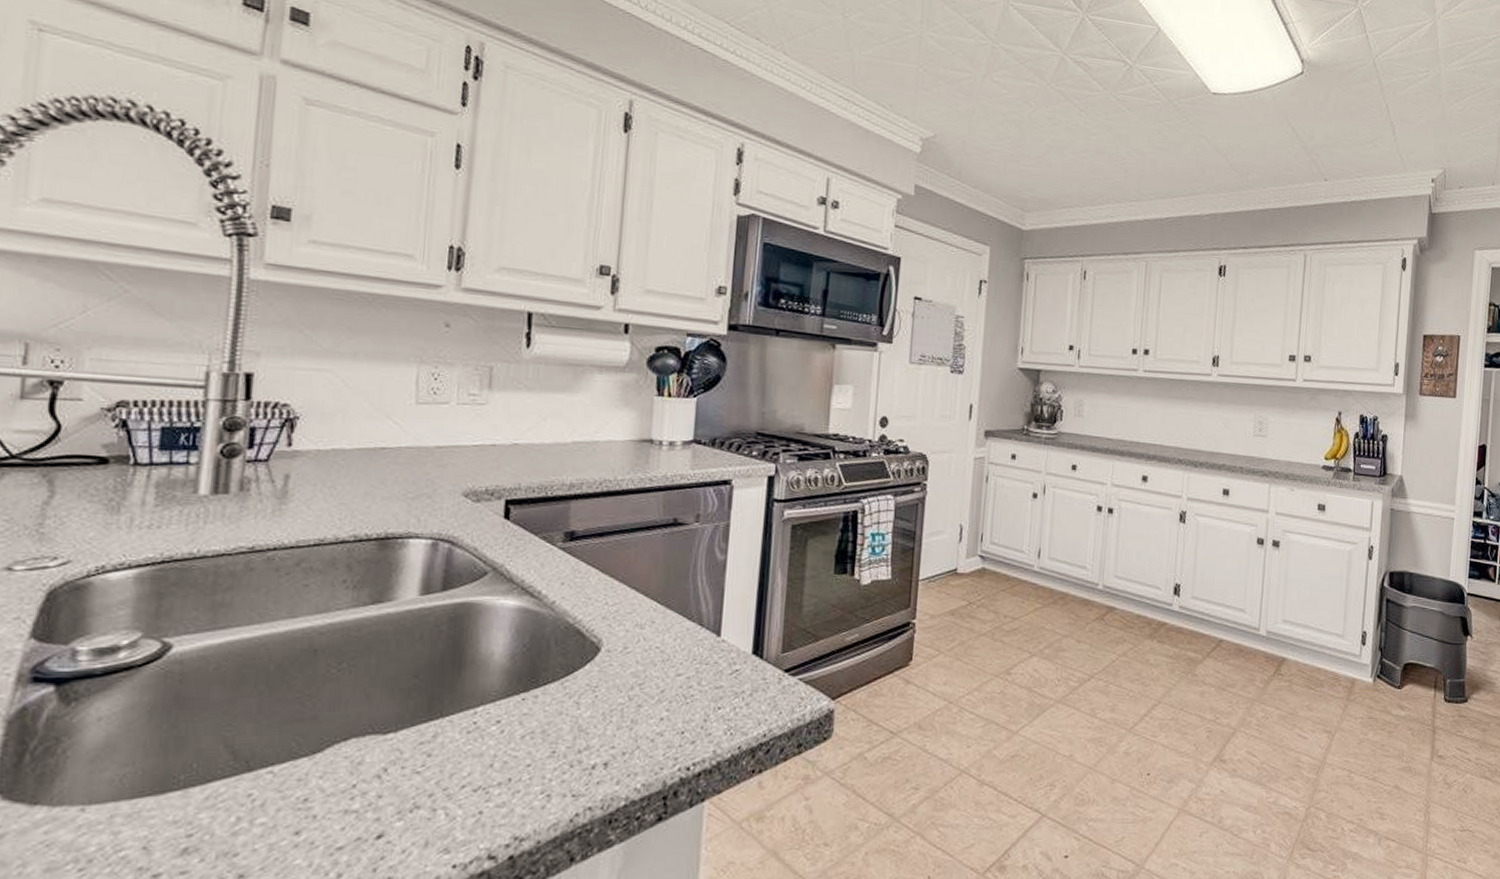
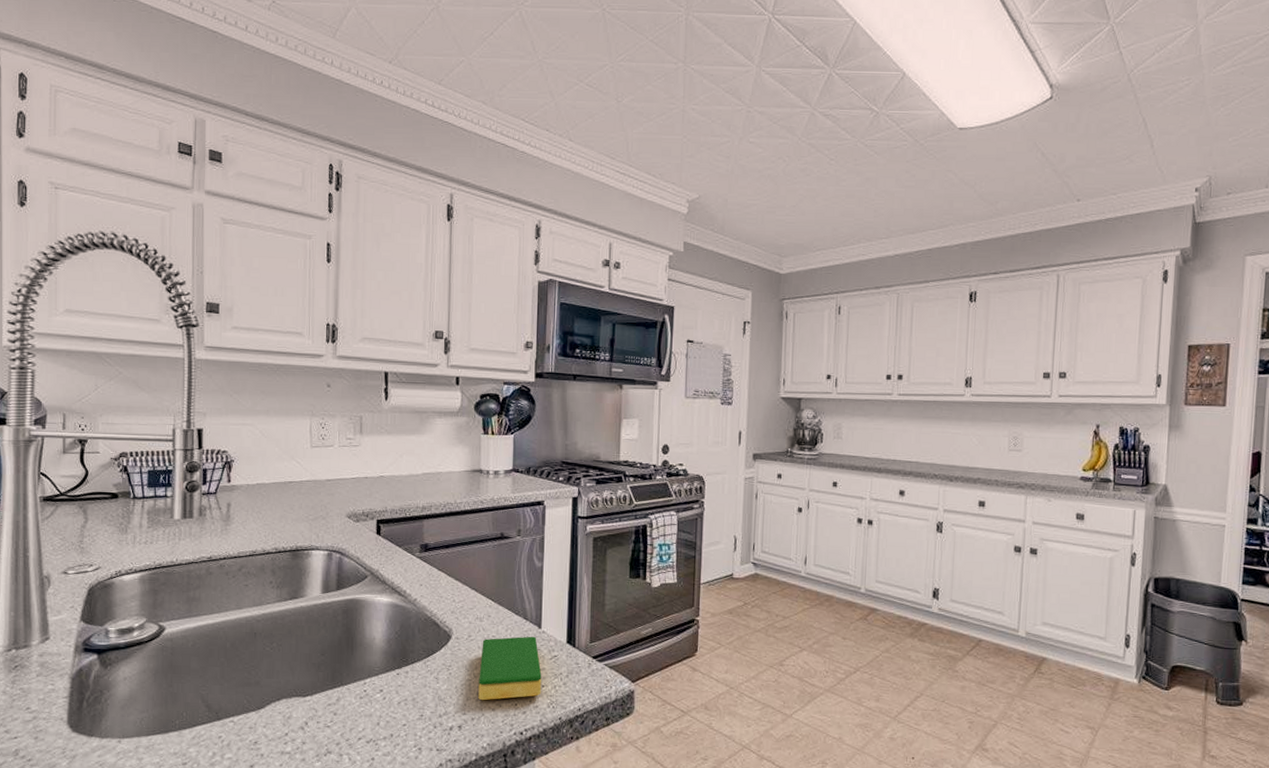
dish sponge: none [633,646,718,730] -> present [478,636,542,701]

